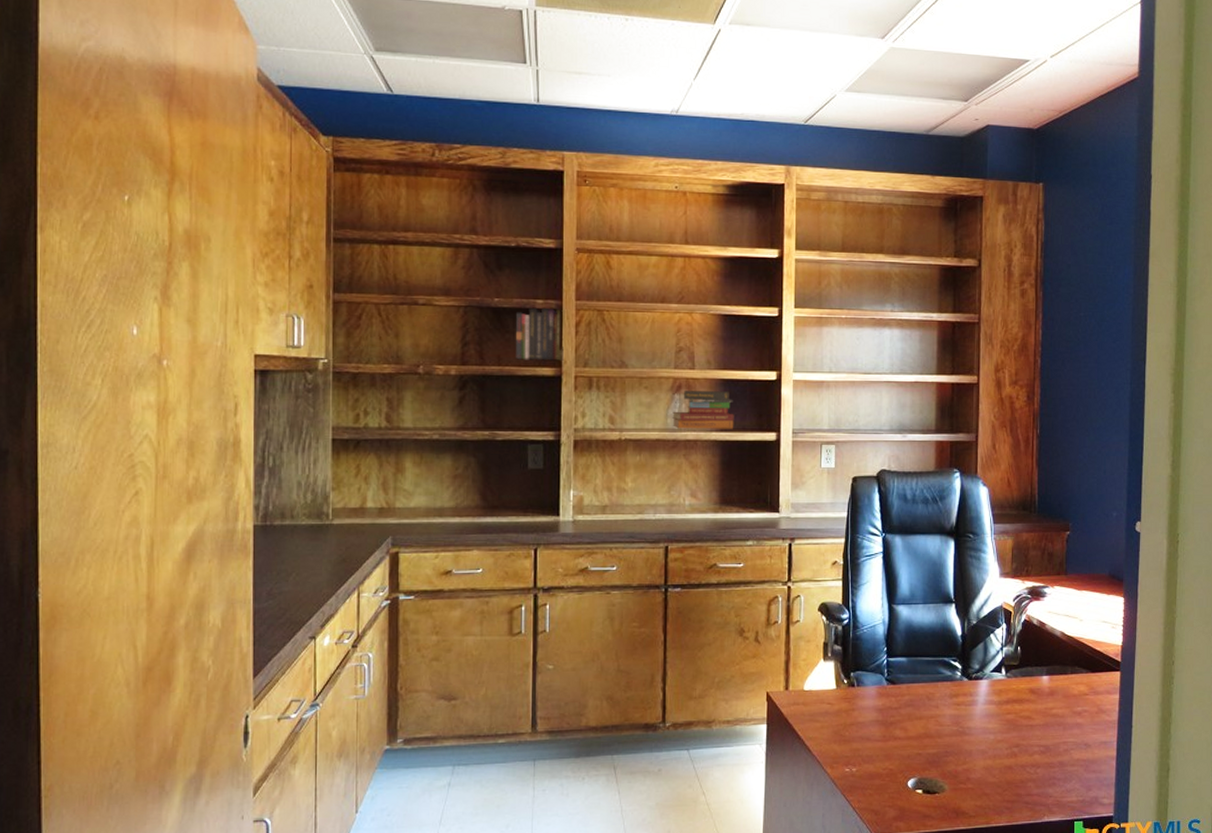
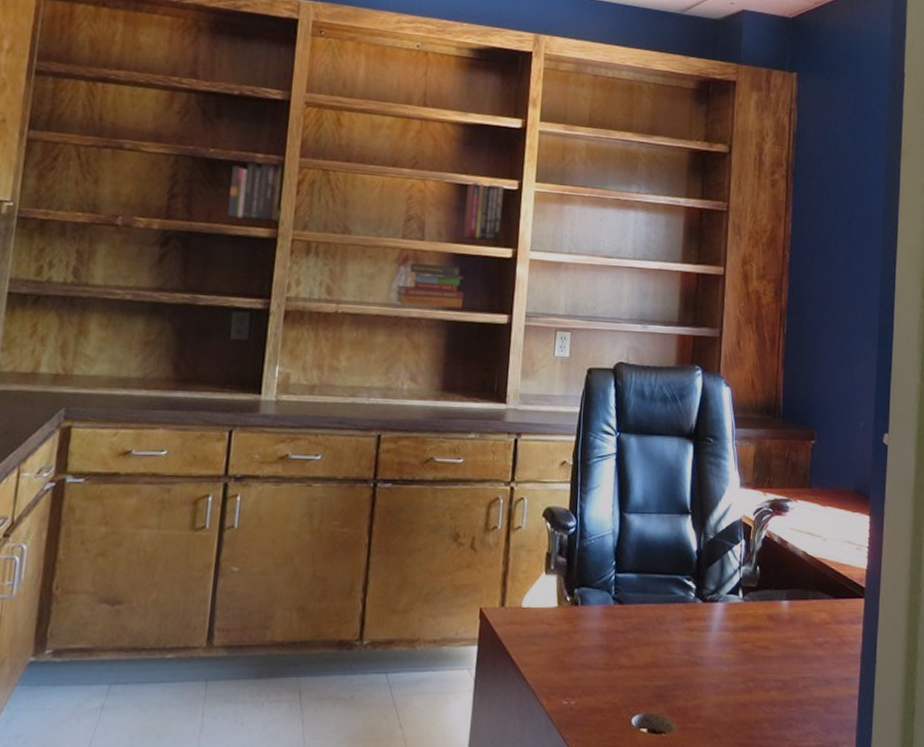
books: none [730,311,766,365] -> present [462,181,504,241]

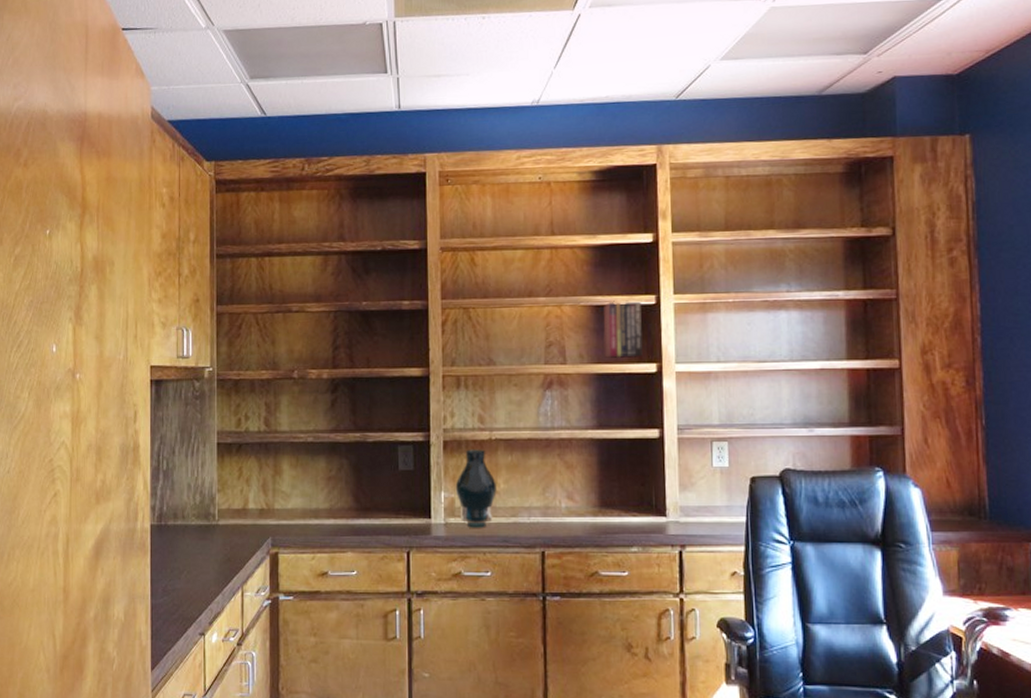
books: present [226,161,285,222] -> none [383,308,431,362]
vase: none [291,321,338,409] -> present [455,449,497,529]
books: present [396,263,464,309] -> none [544,386,612,427]

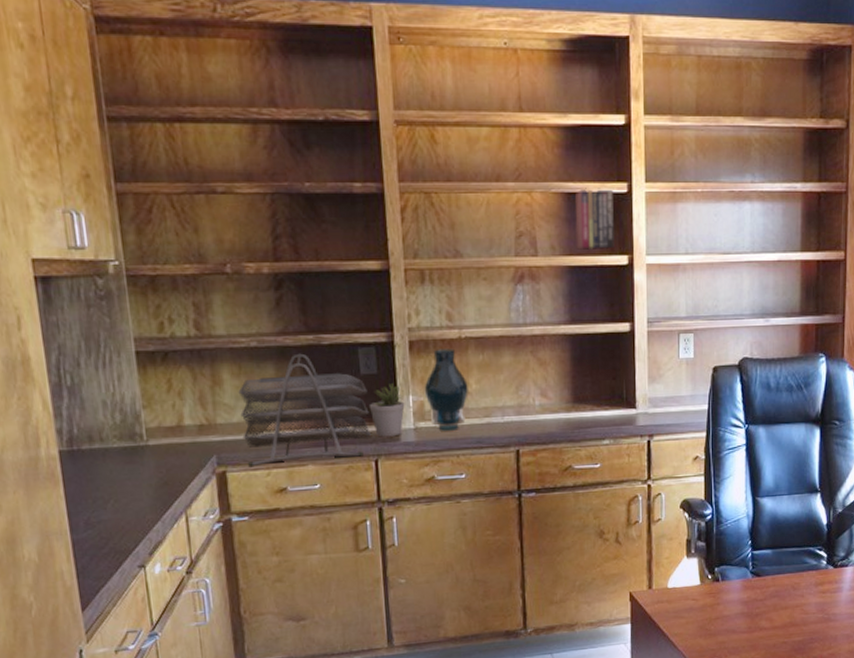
file organizer: none [294,449,405,551] -> present [238,353,371,468]
potted plant: none [404,480,437,530] -> present [368,383,405,437]

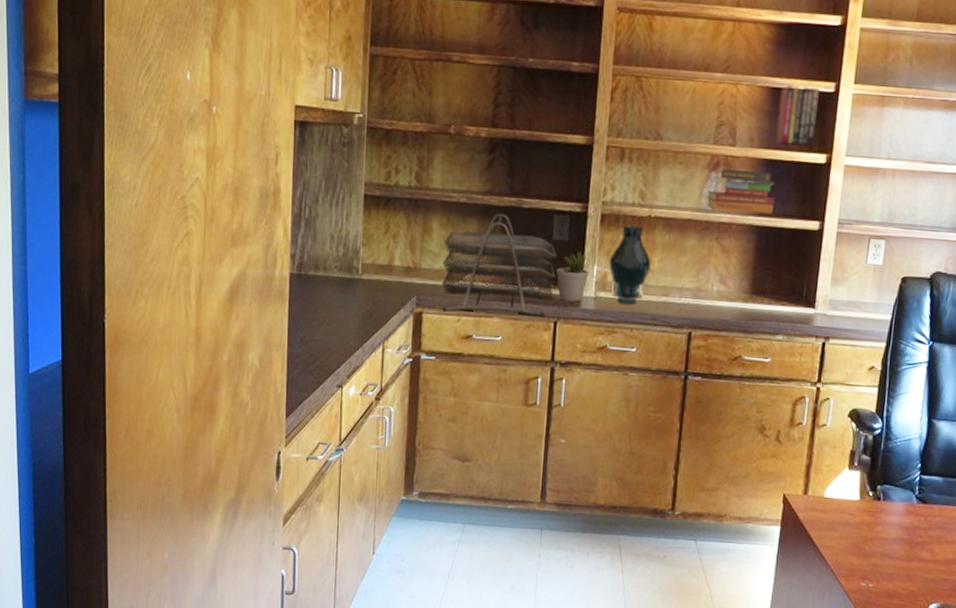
books: none [516,279,584,323] -> present [707,169,775,215]

